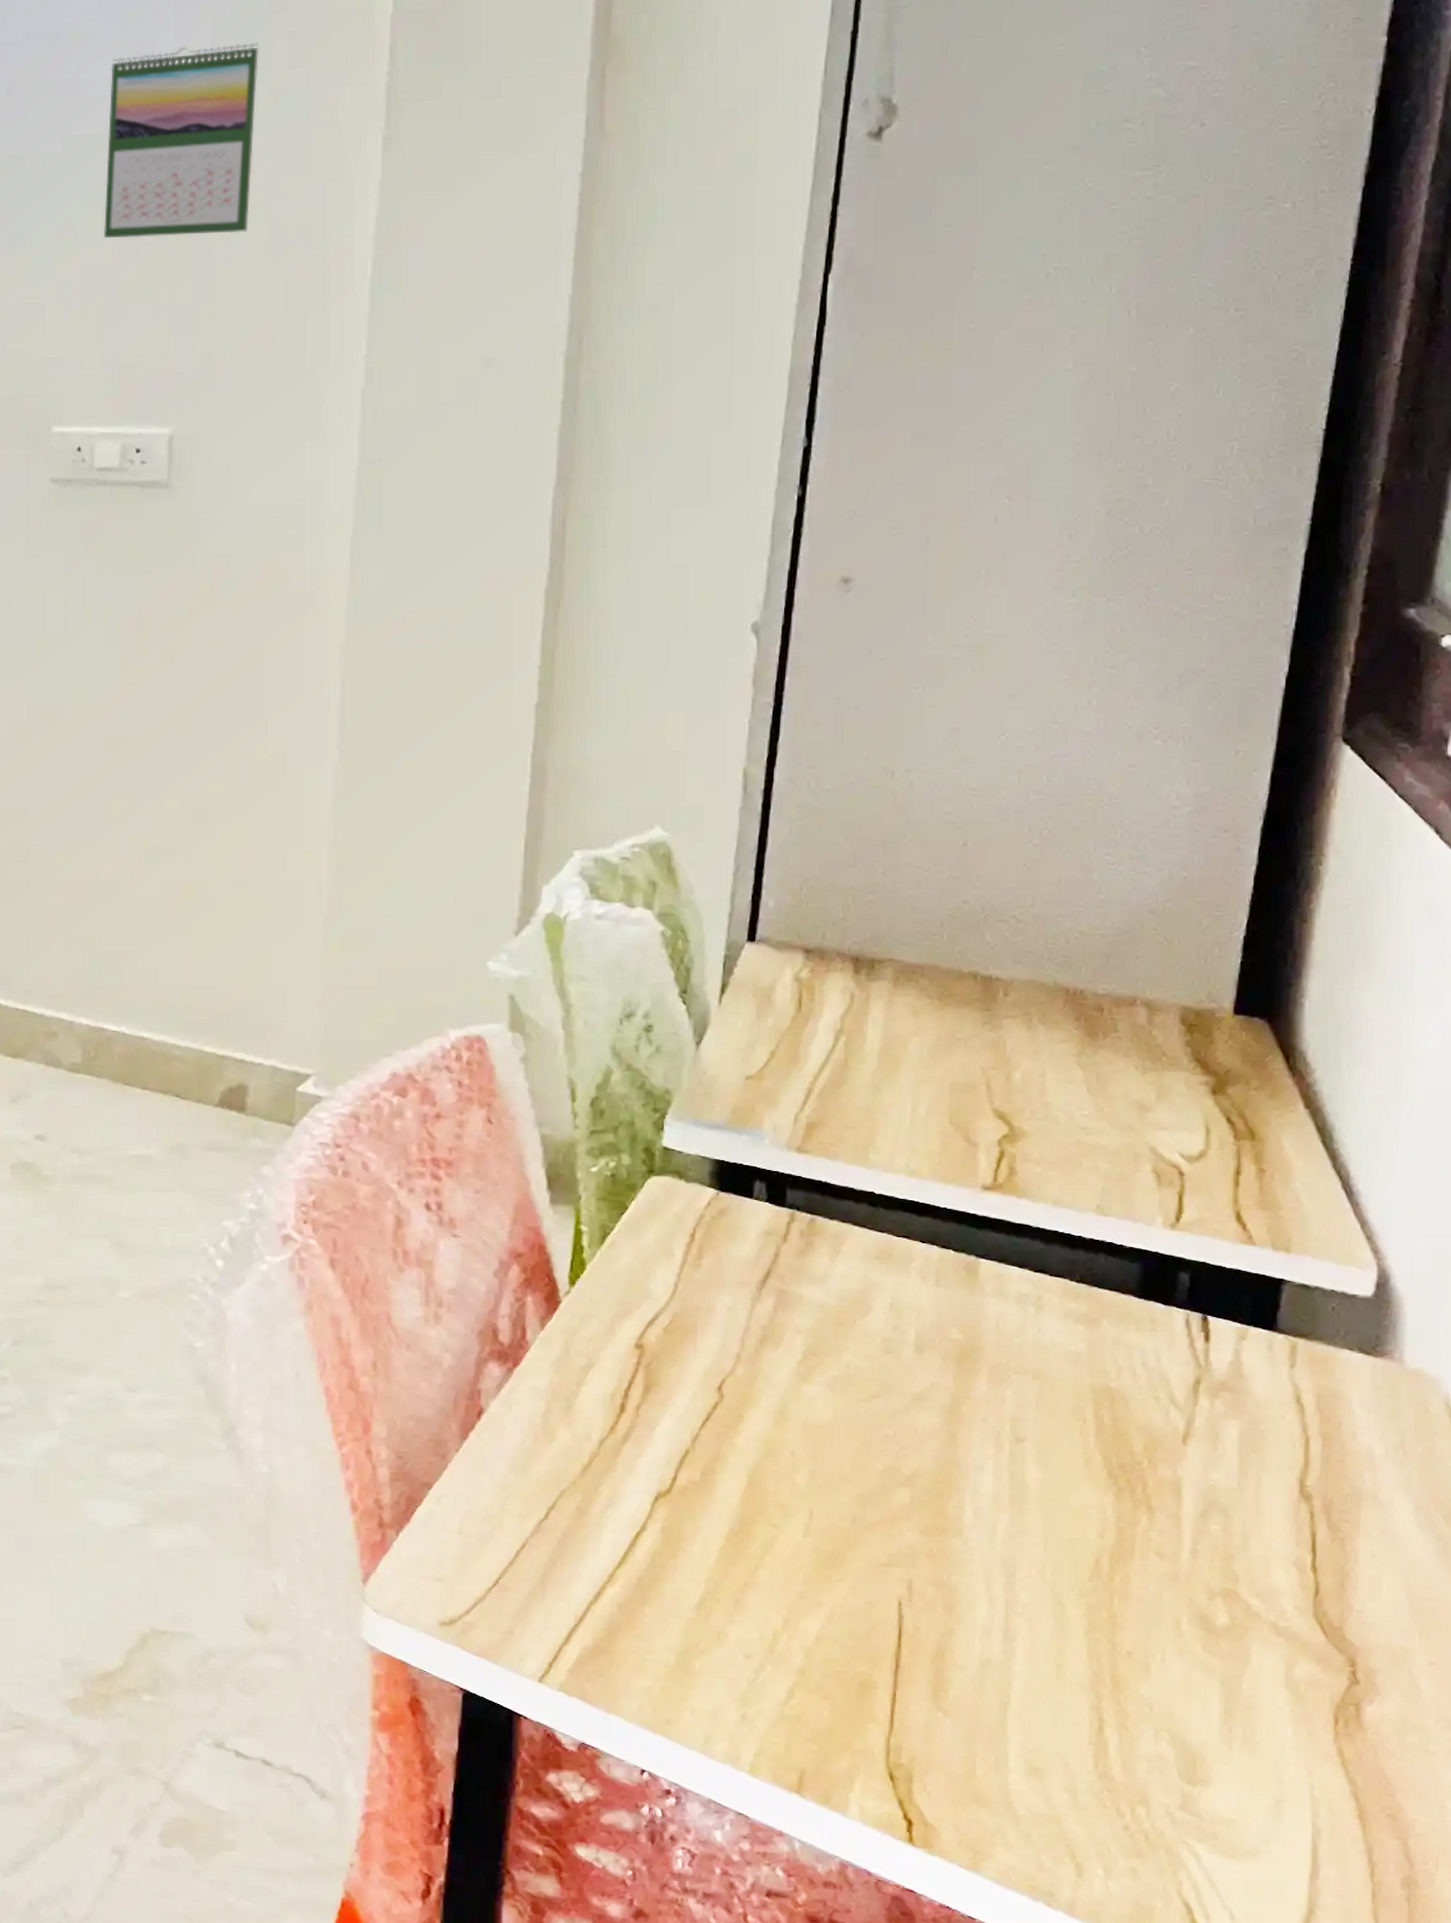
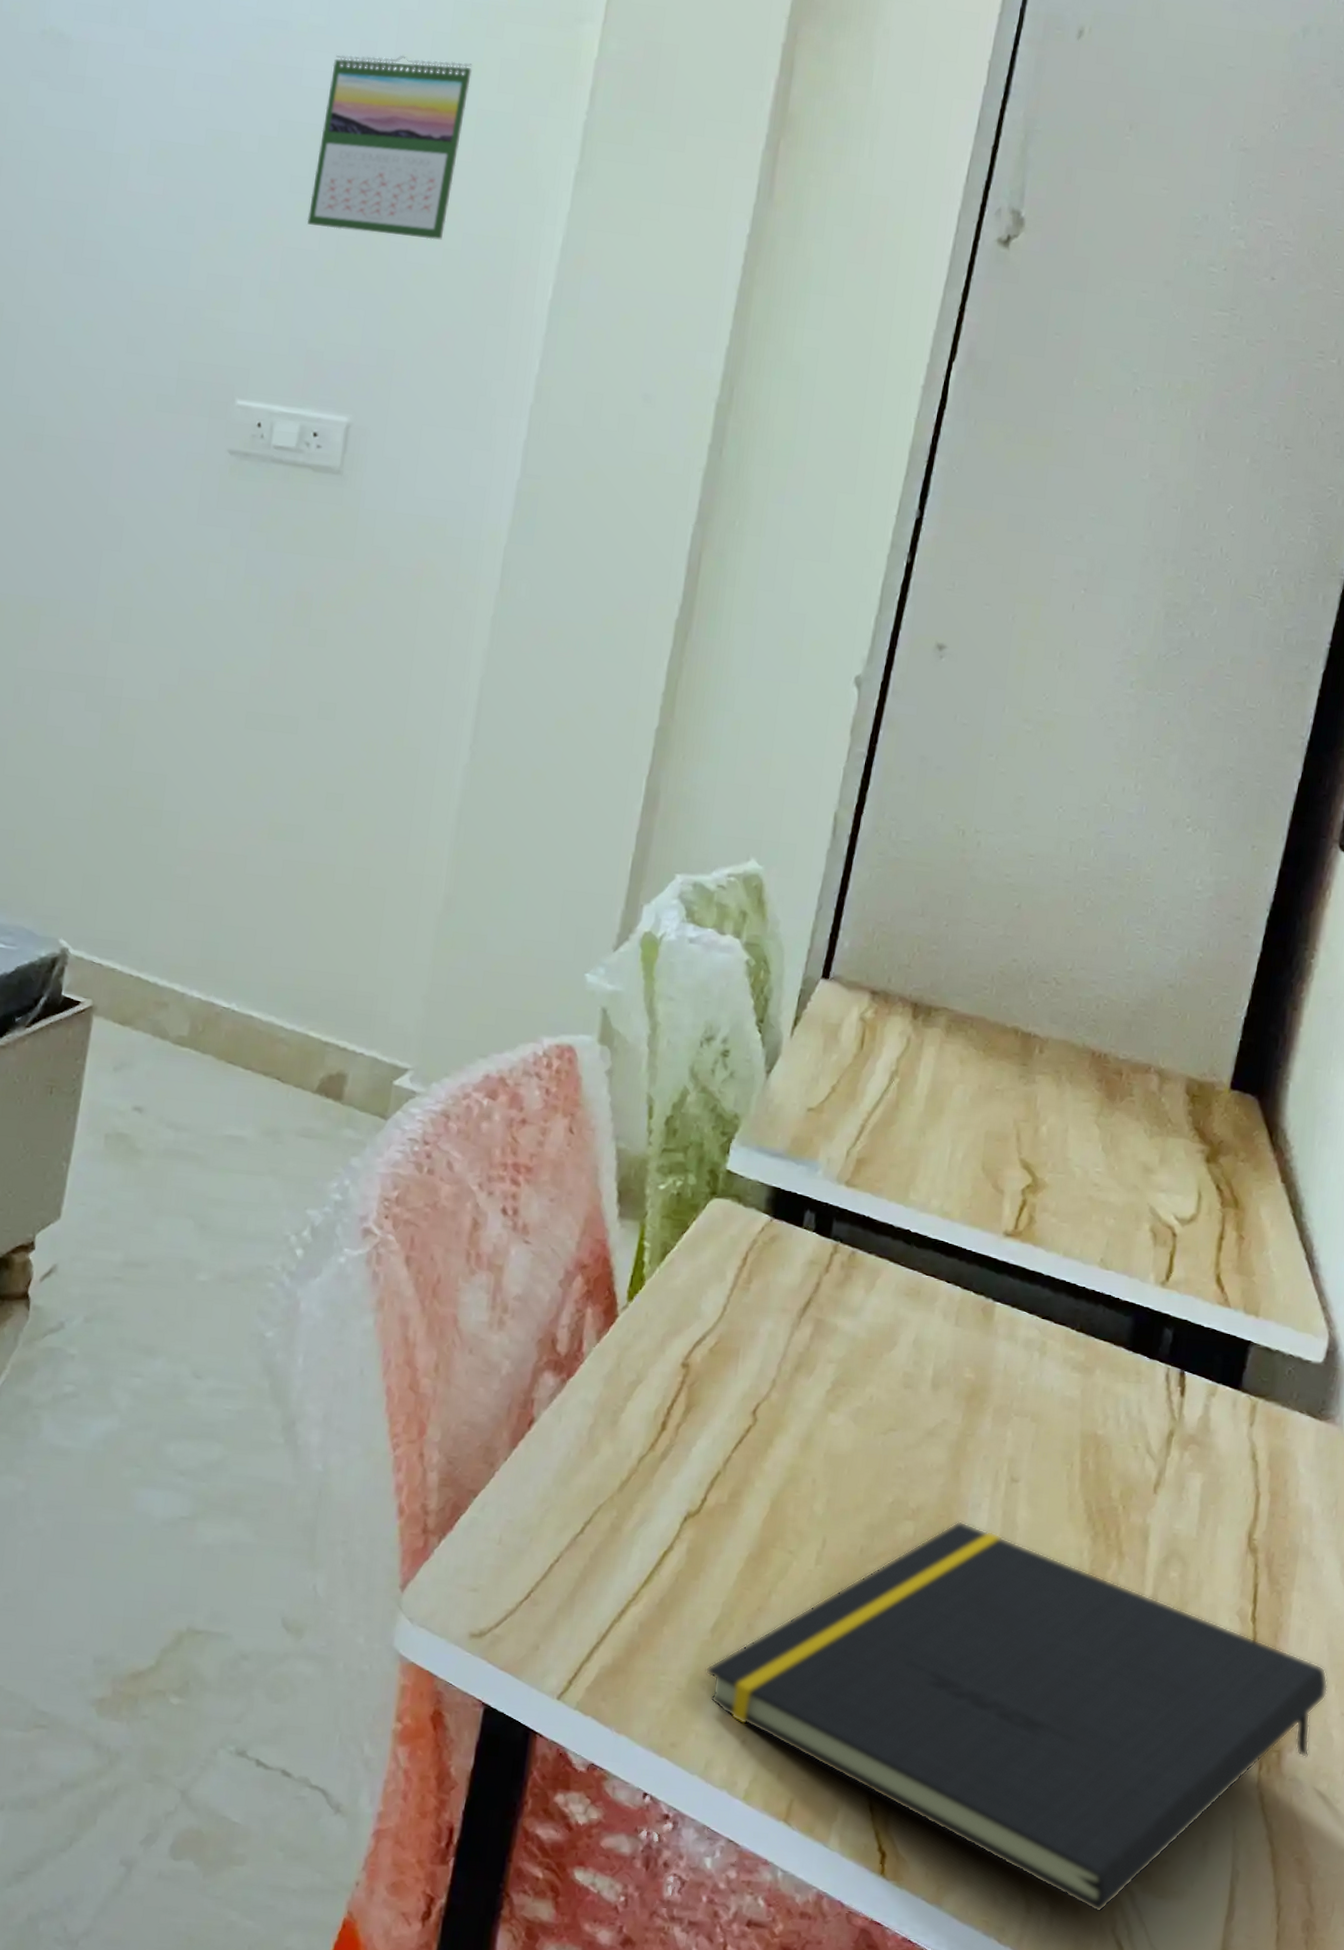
notepad: none [694,1485,1410,1875] -> present [705,1521,1328,1913]

